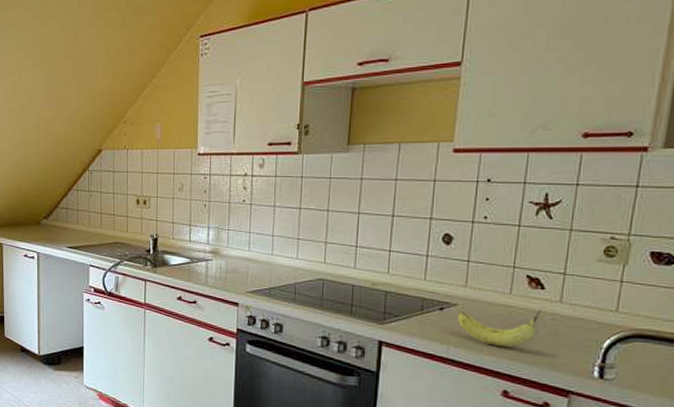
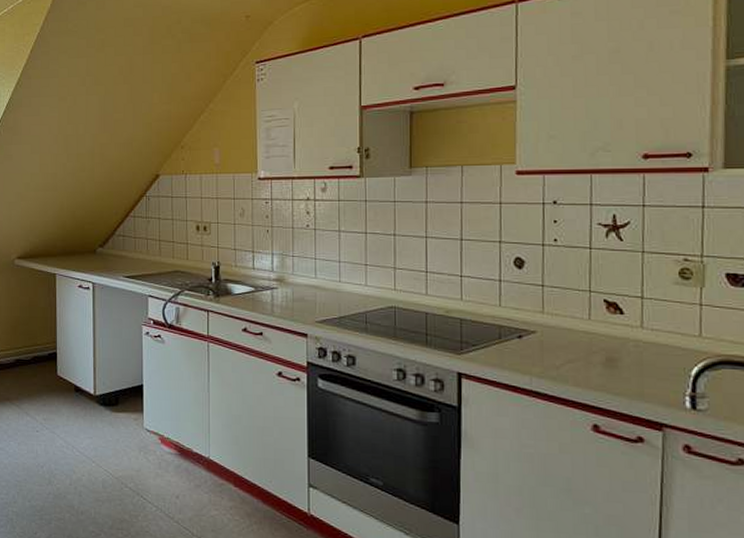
fruit: present [457,308,542,347] -> none [537,334,624,376]

